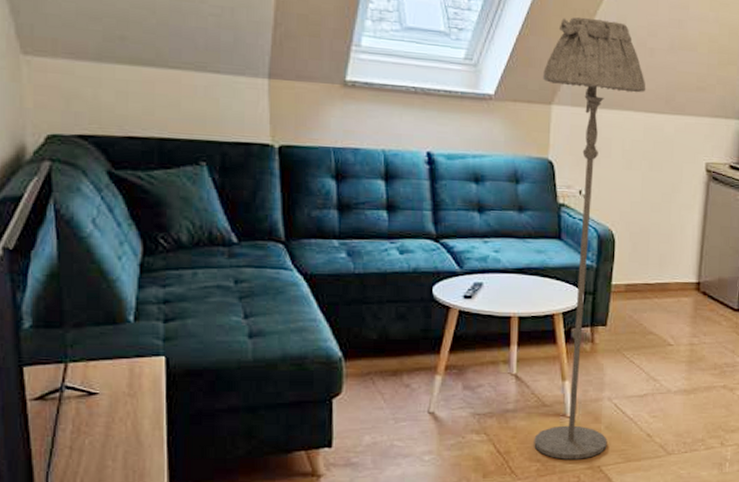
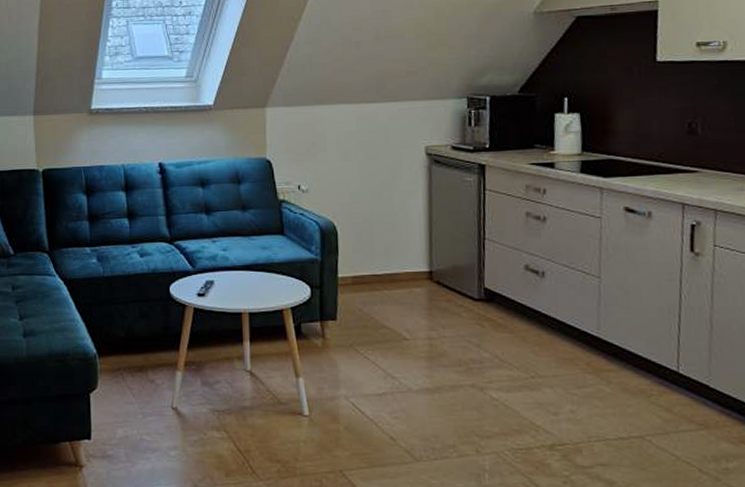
floor lamp: present [534,17,646,460] -> none [256,22,356,462]

